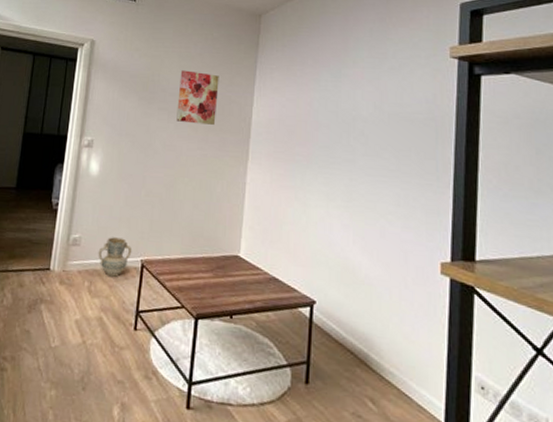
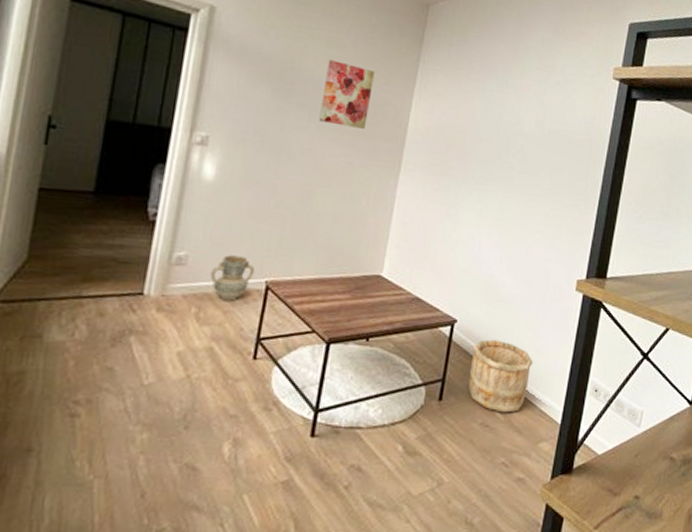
wooden bucket: none [334,323,402,404] -> present [467,339,533,413]

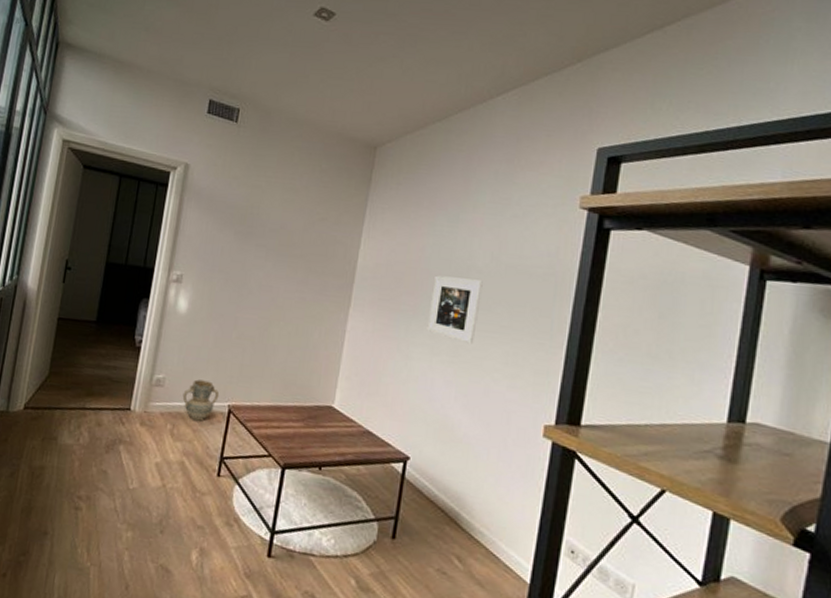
wall art: present [319,59,375,129] -> none [275,204,325,266]
wooden bucket: present [467,339,533,413] -> none [422,481,495,563]
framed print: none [475,140,528,208] -> present [426,275,483,345]

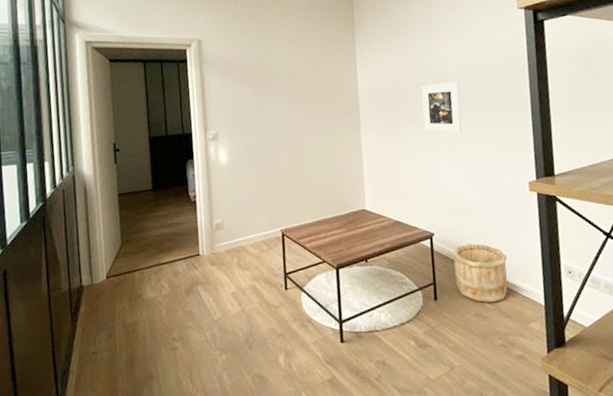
ceramic jug: present [182,379,220,422] -> none [241,214,272,250]
wooden bucket: none [422,481,495,563] -> present [452,243,508,303]

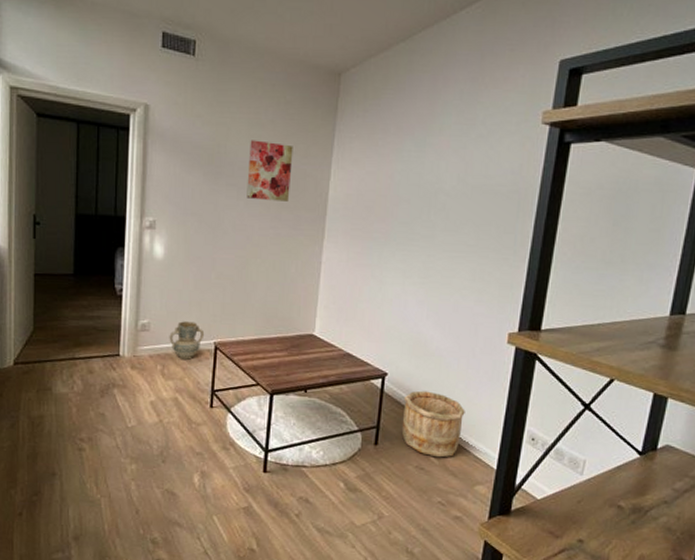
ceramic jug: none [241,214,272,250] -> present [169,321,205,360]
wall art: none [287,54,327,103] -> present [247,140,293,201]
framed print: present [421,81,462,134] -> none [398,201,450,265]

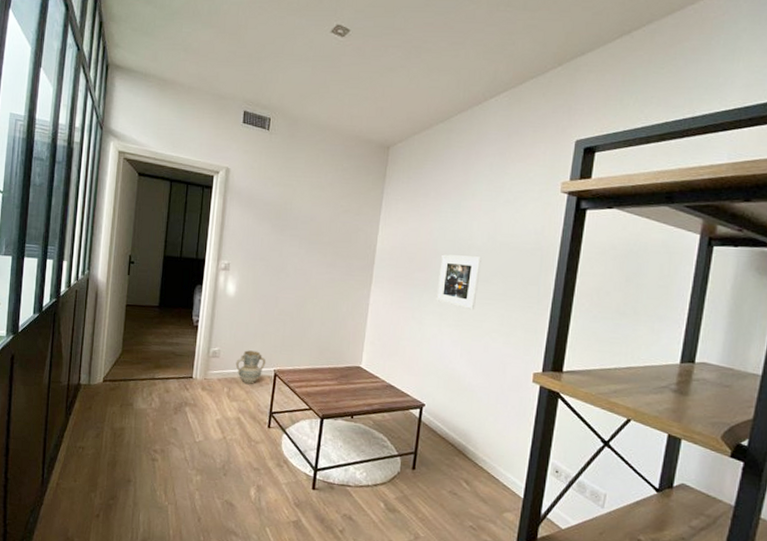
wall art: present [247,140,293,201] -> none [307,199,348,251]
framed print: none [398,201,450,265] -> present [436,254,482,310]
wooden bucket: present [401,390,465,458] -> none [436,421,495,485]

